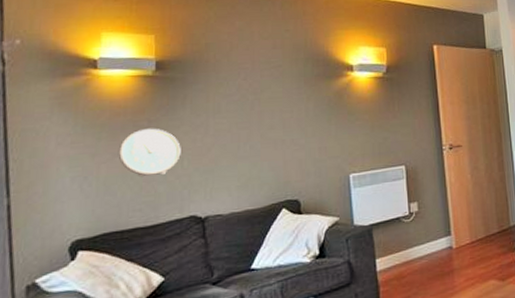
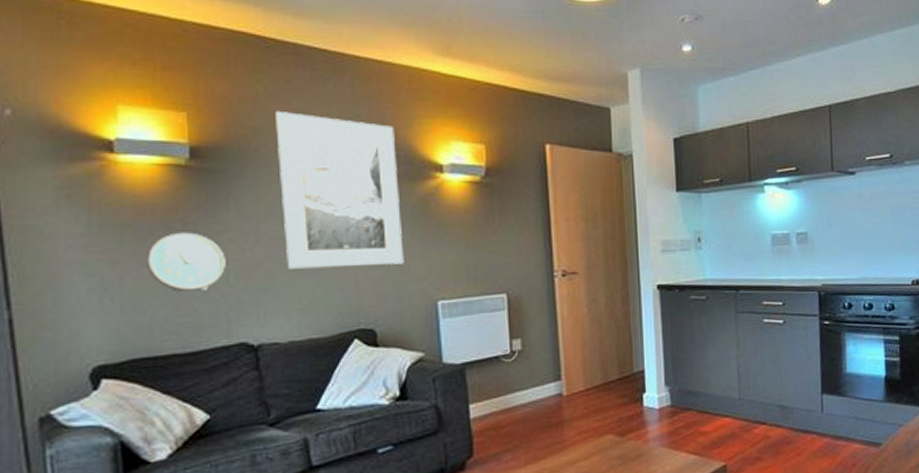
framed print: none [223,30,323,154] -> present [276,110,404,269]

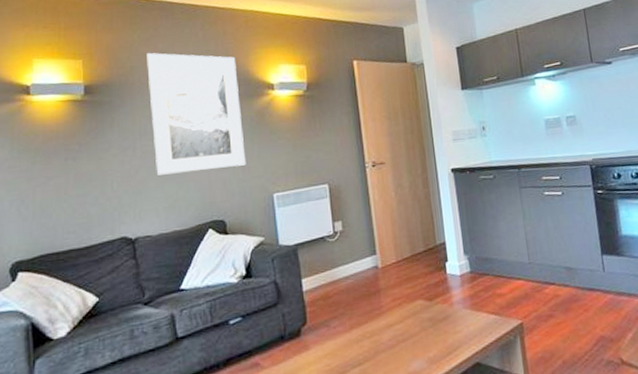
wall clock: present [147,232,226,293] -> none [53,151,110,200]

